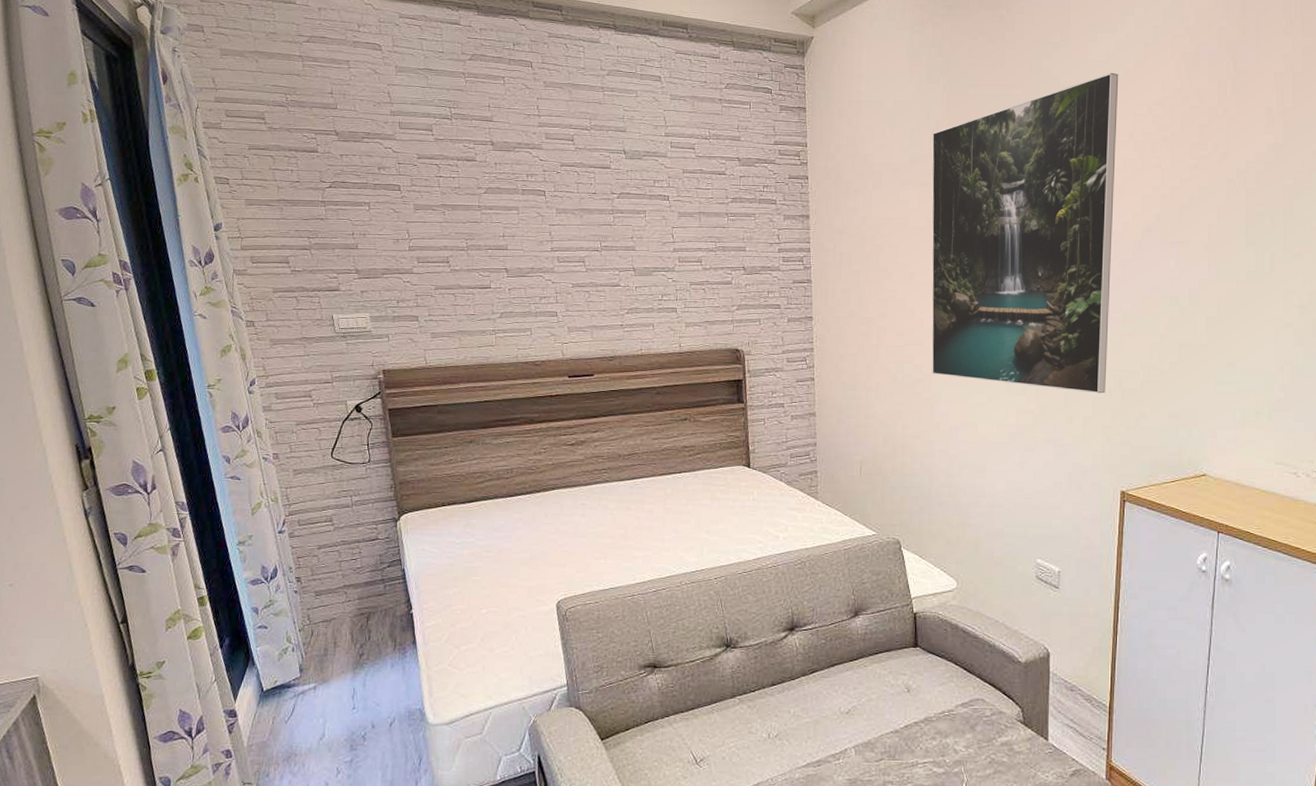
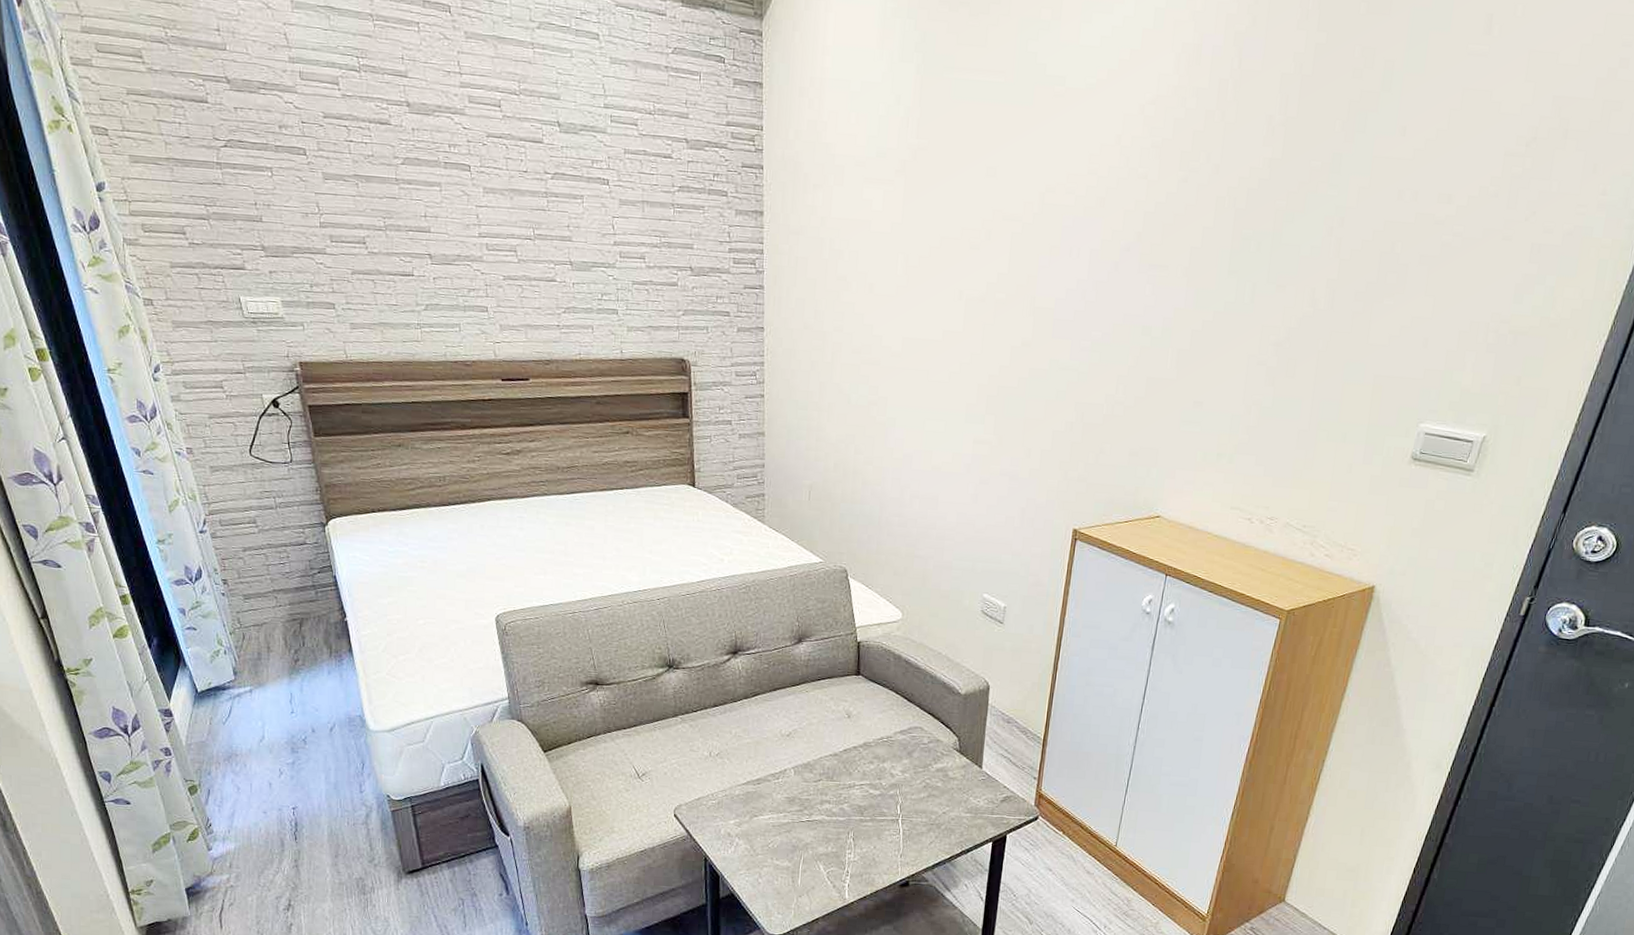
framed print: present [931,72,1119,394] -> none [888,61,1112,427]

